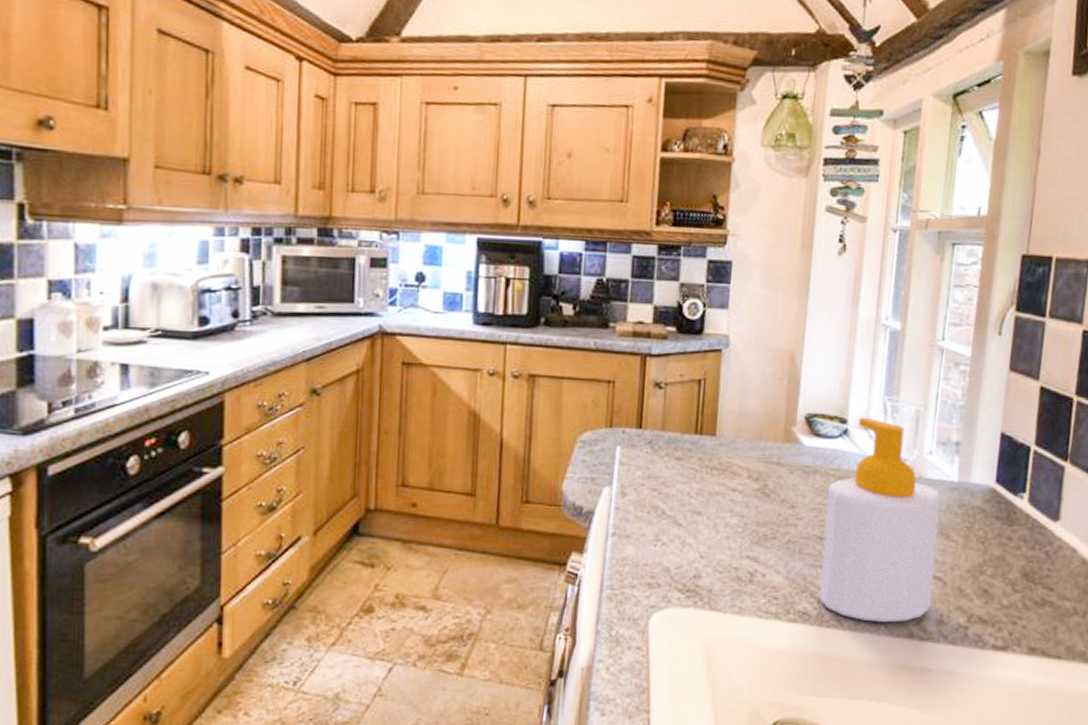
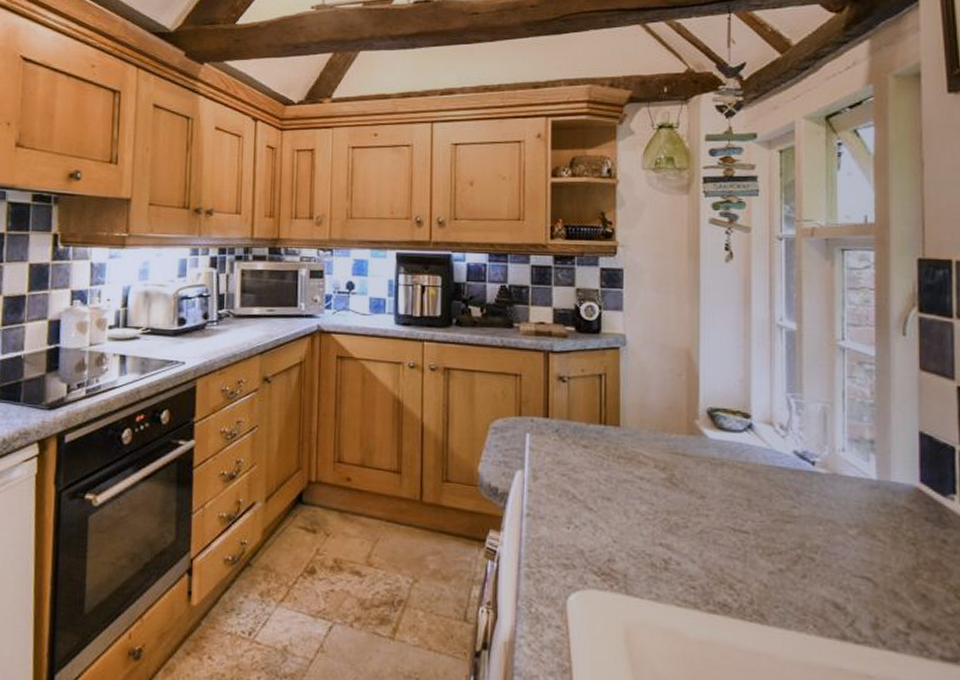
soap bottle: present [819,417,941,622] -> none [738,412,862,622]

